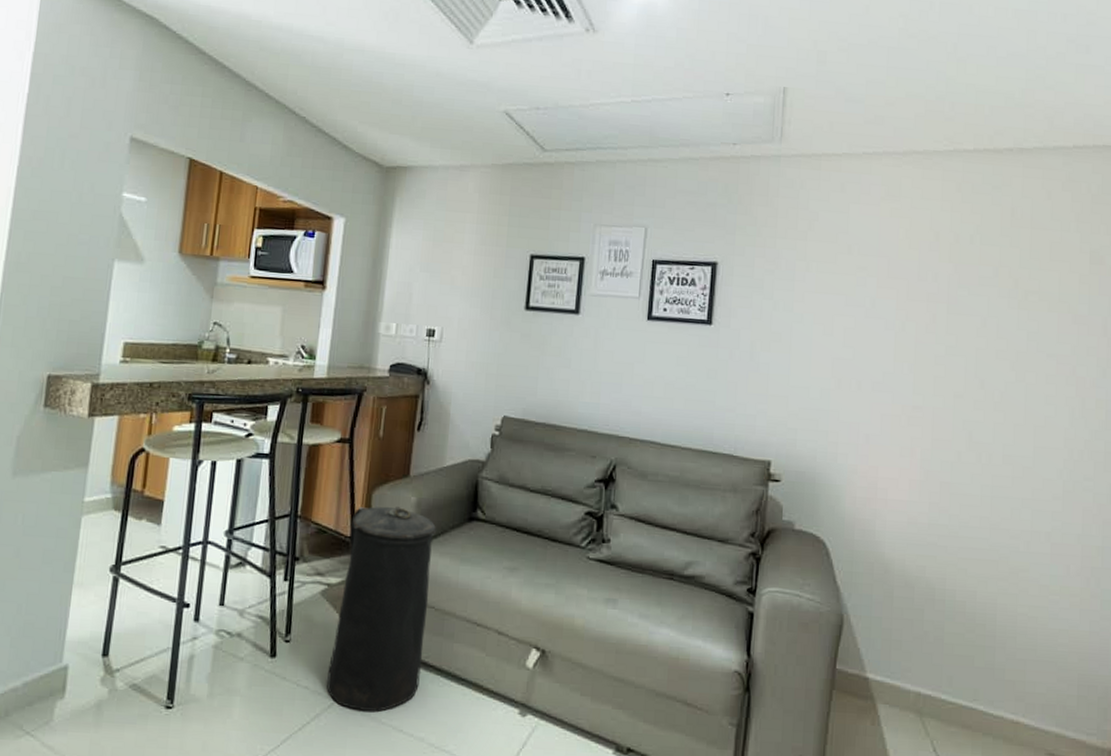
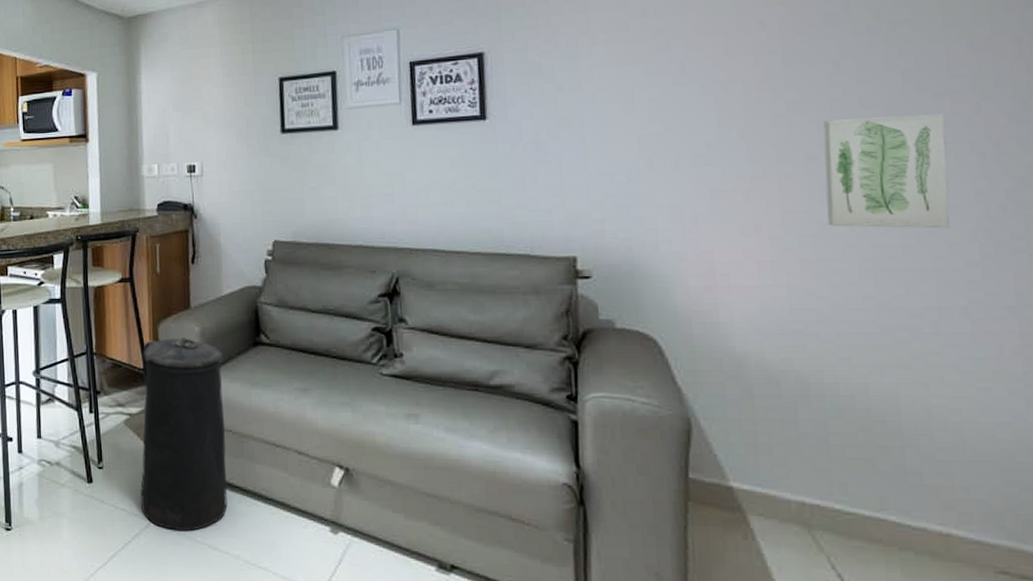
wall art: none [963,365,1052,467] -> present [823,113,950,229]

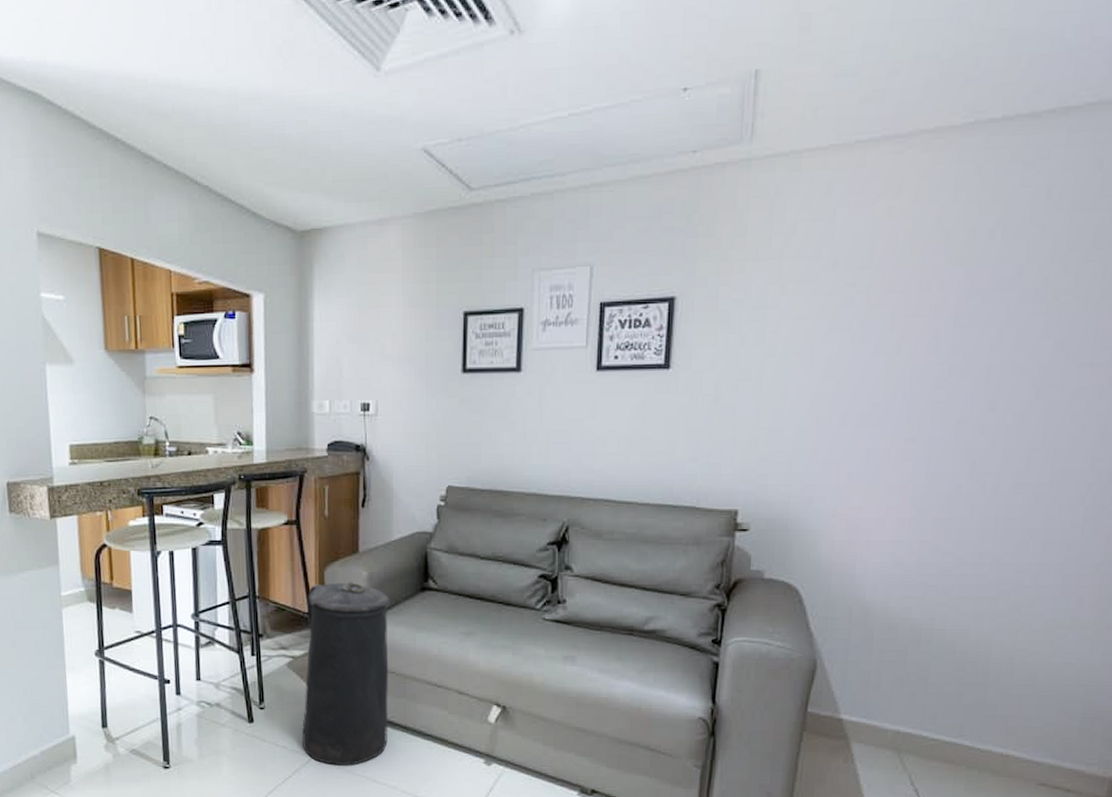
wall art: present [823,113,950,229] -> none [963,384,1083,493]

